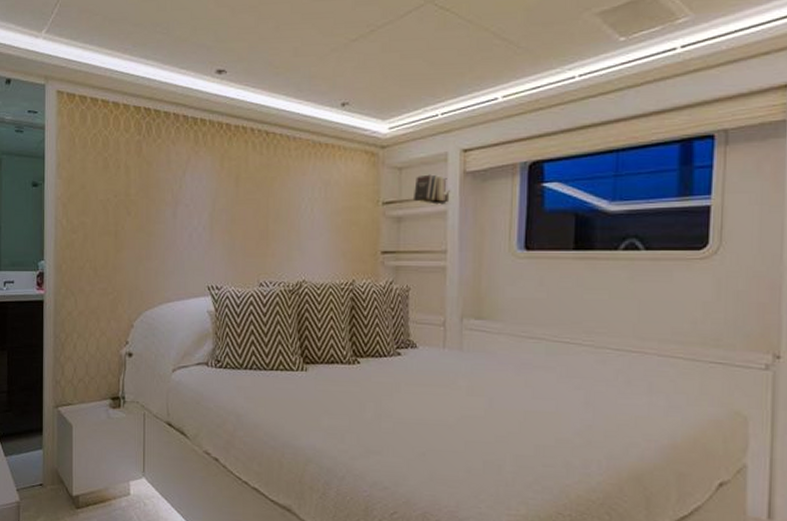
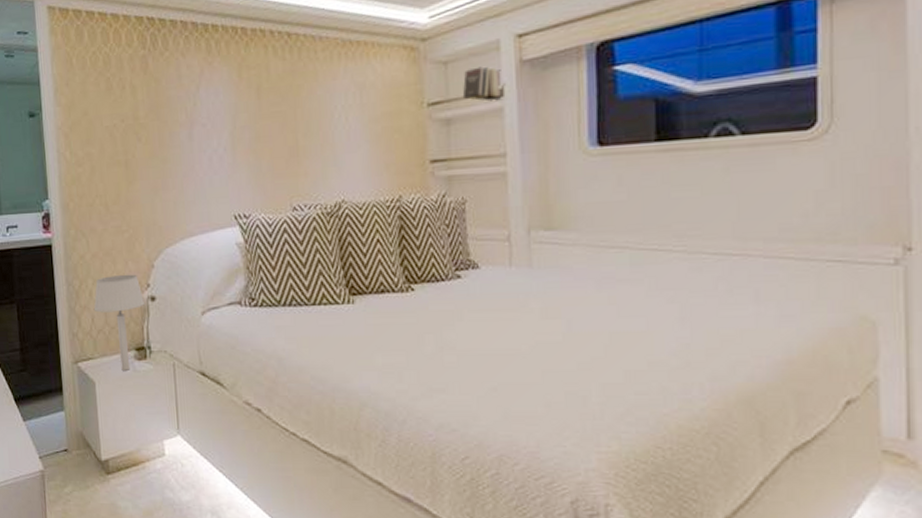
table lamp: none [76,331,123,417] -> present [93,274,146,370]

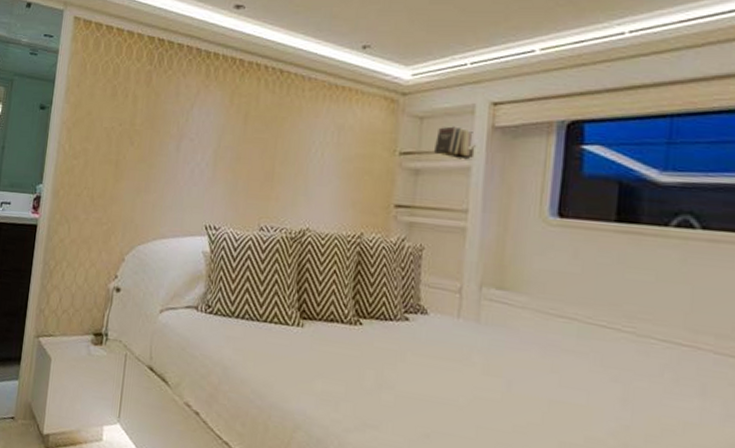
table lamp: present [93,274,146,370] -> none [63,262,111,353]

